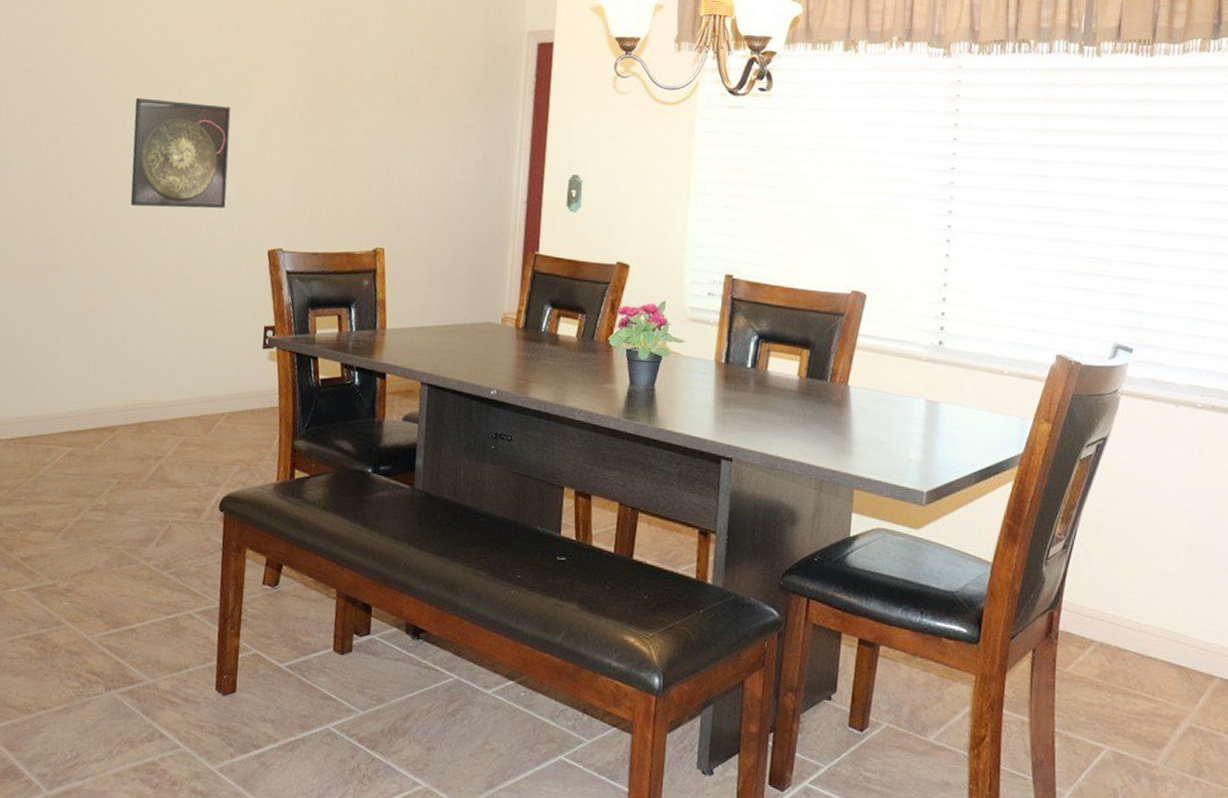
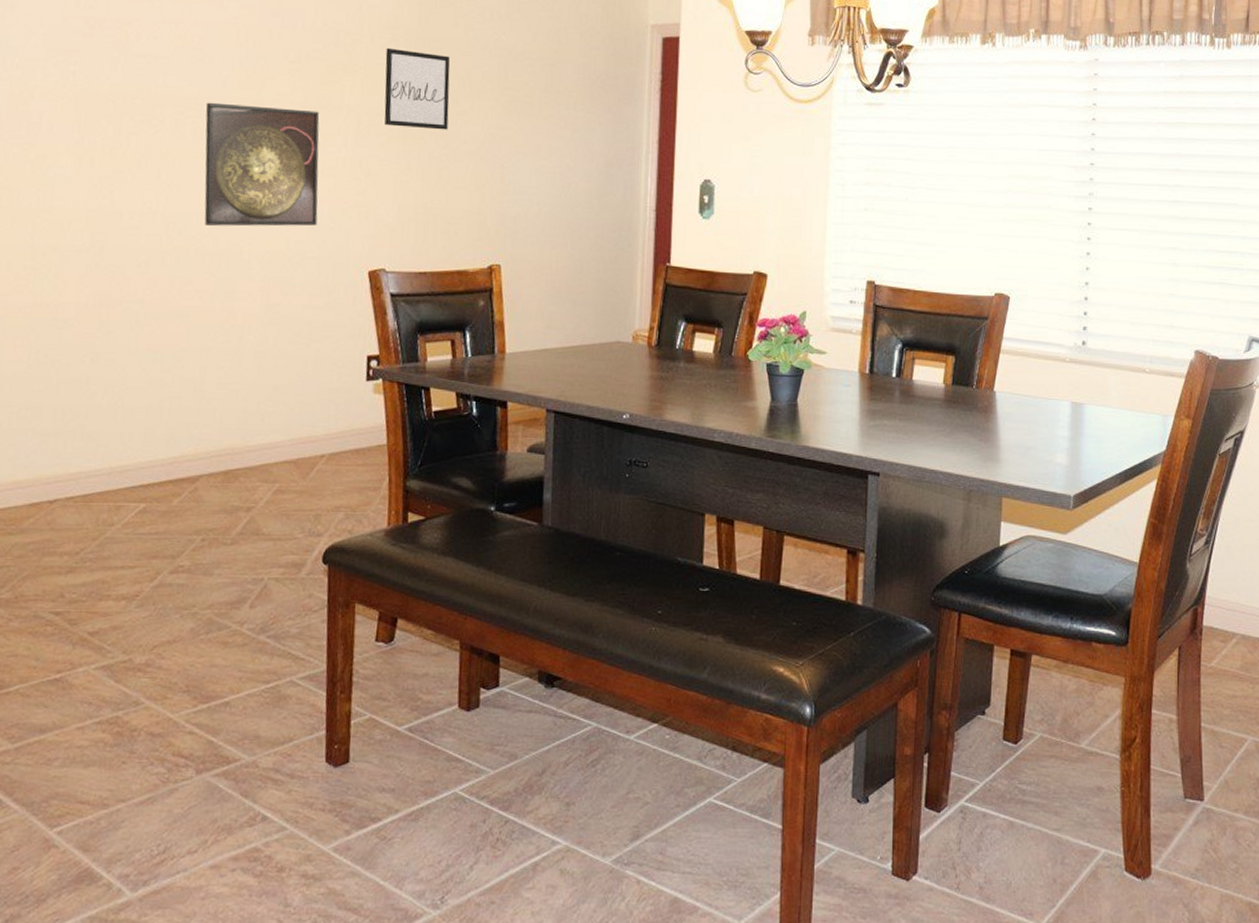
wall art: none [286,51,346,125] -> present [384,47,450,130]

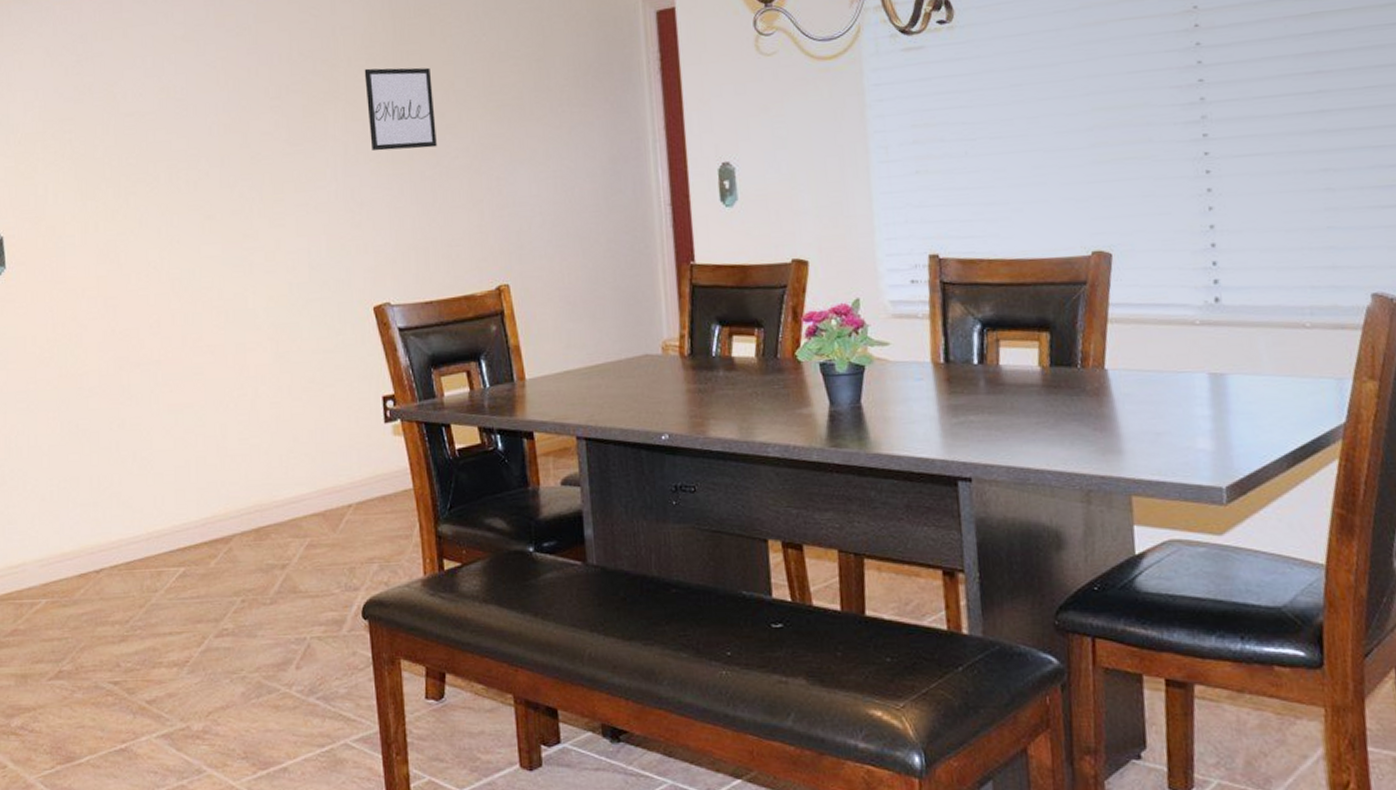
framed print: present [204,102,320,227] -> none [195,146,316,278]

